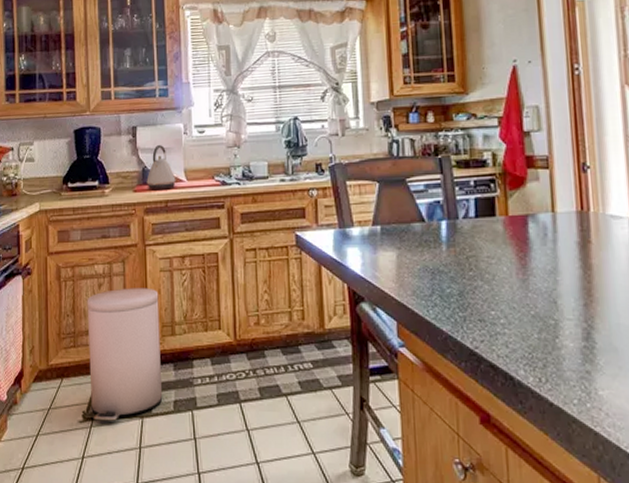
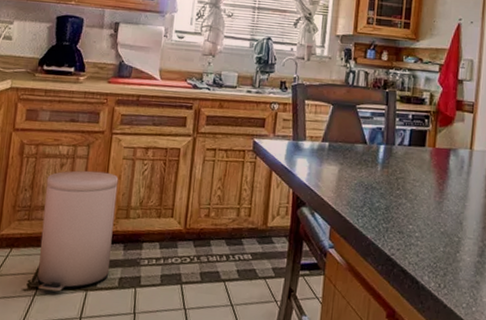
kettle: present [146,145,176,191] -> none [122,43,151,86]

